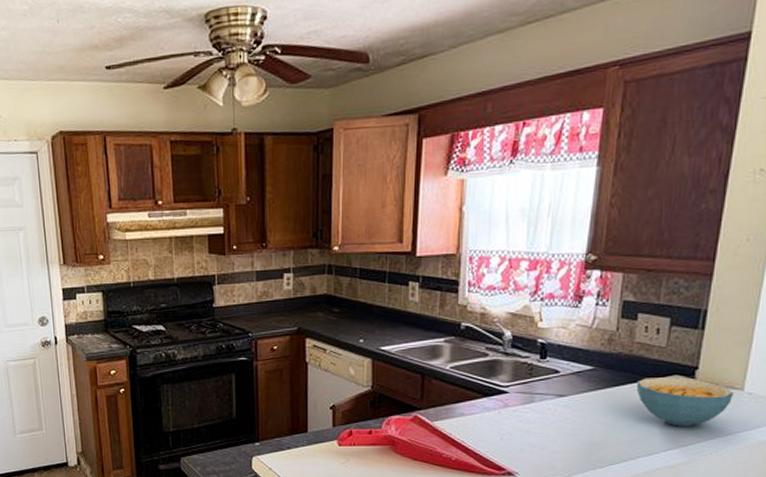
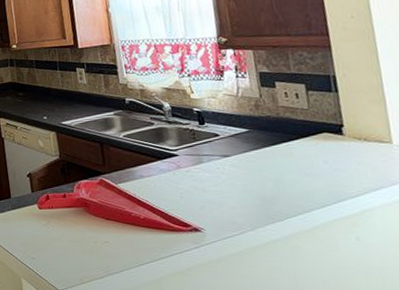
cereal bowl: present [636,377,735,426] -> none [290,135,385,179]

